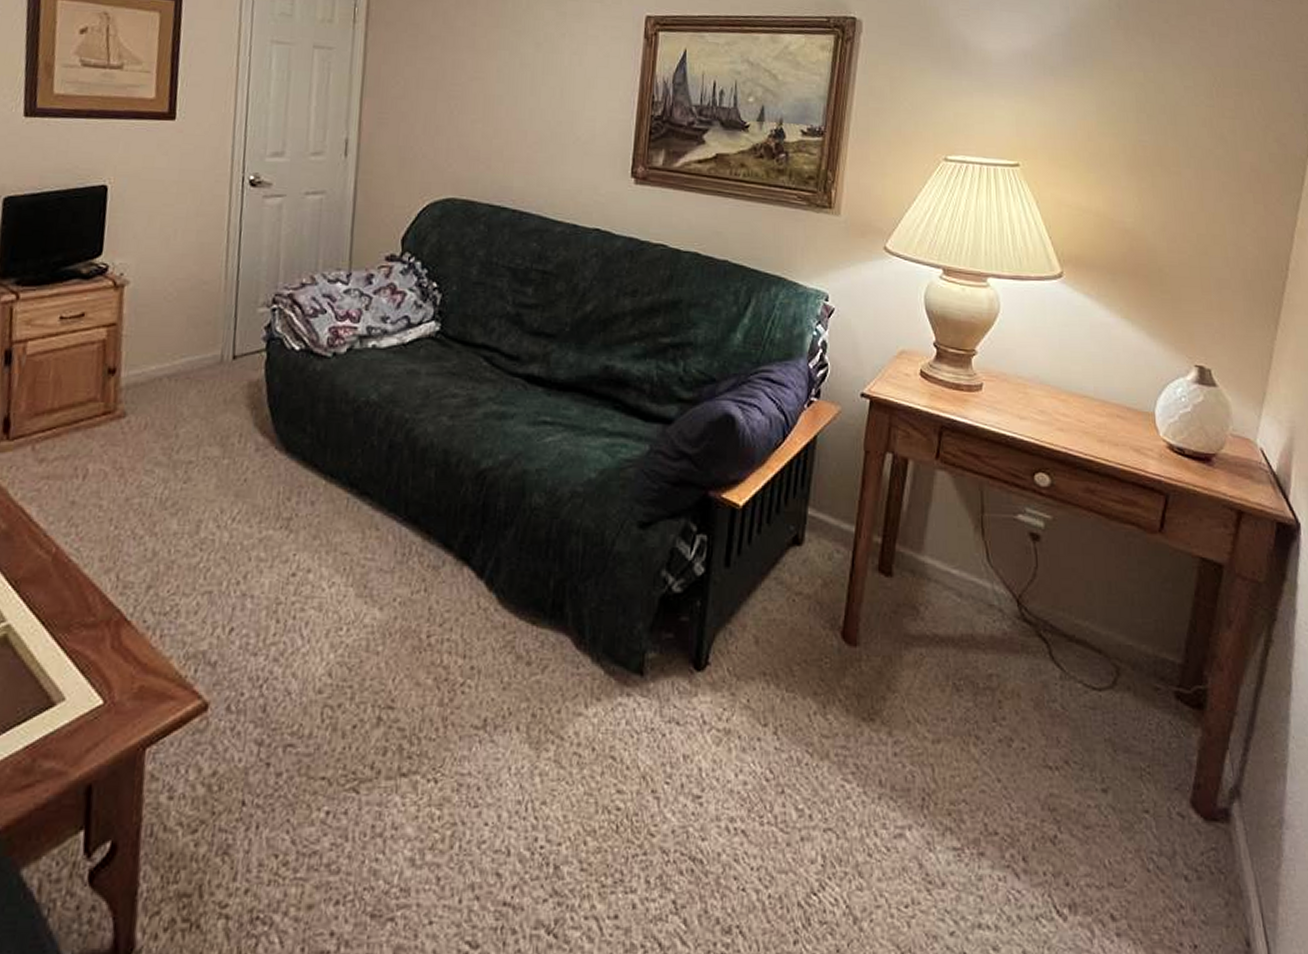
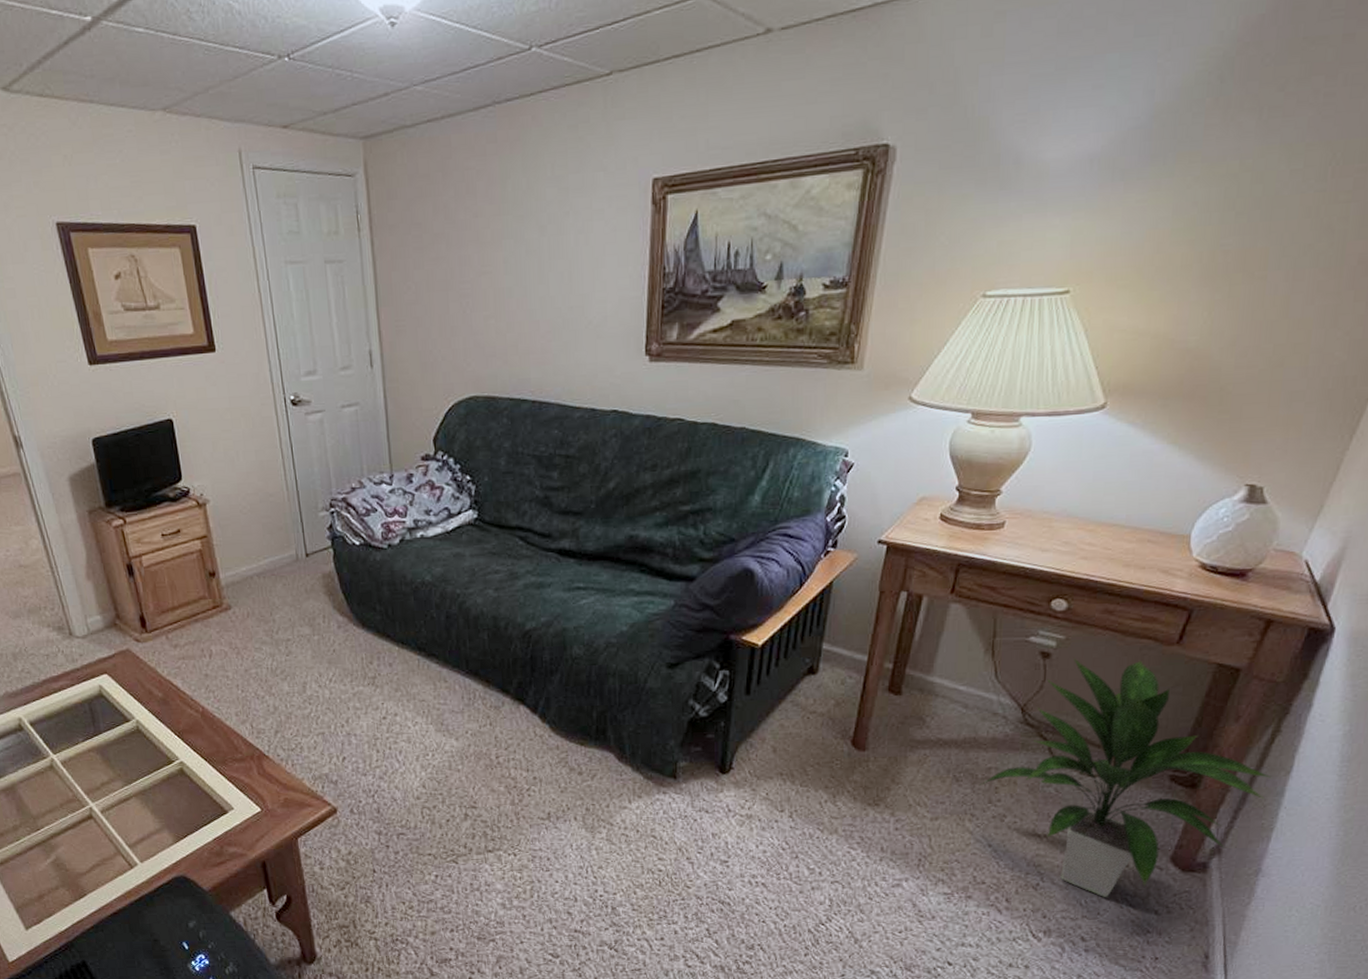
indoor plant: none [981,542,1273,856] -> present [979,658,1271,897]

